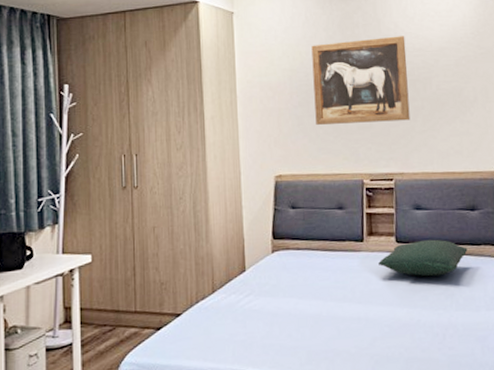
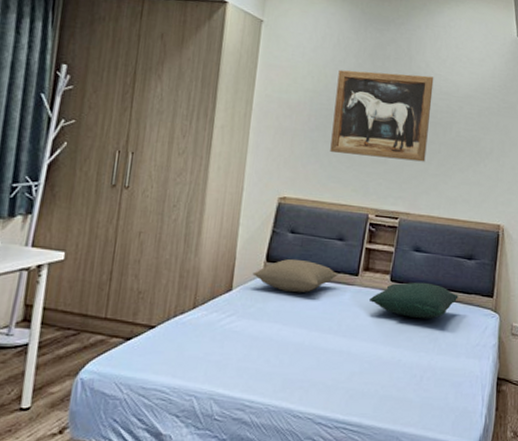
pillow: none [262,233,344,266] -> present [252,258,338,293]

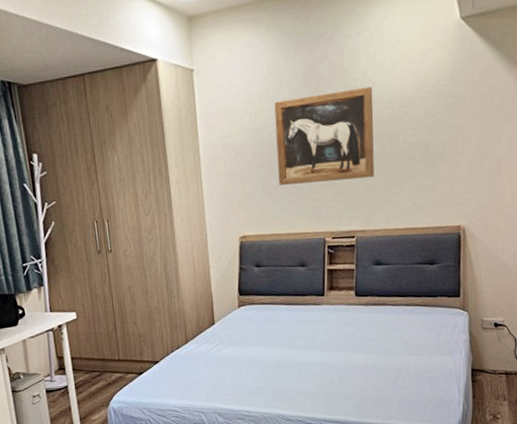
pillow: present [252,258,338,293] -> none [229,289,305,319]
pillow: present [369,282,459,319] -> none [338,292,424,326]

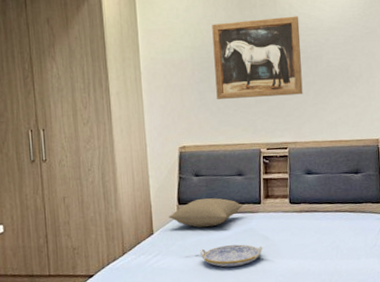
pillow: none [229,289,305,319] -> present [168,198,243,227]
serving tray: none [261,336,326,359] -> present [200,244,263,268]

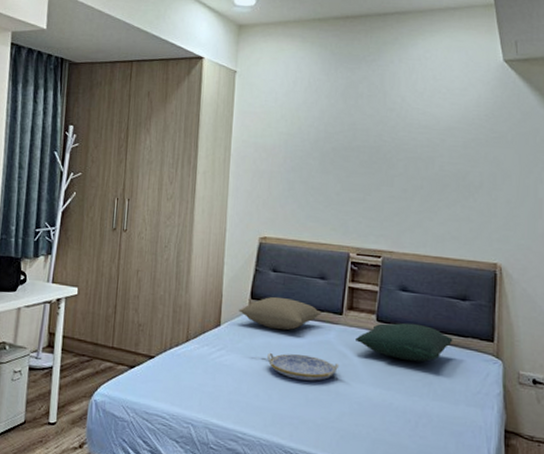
wall art: present [212,16,303,99] -> none [307,110,411,199]
pillow: none [274,199,351,232] -> present [355,323,453,362]

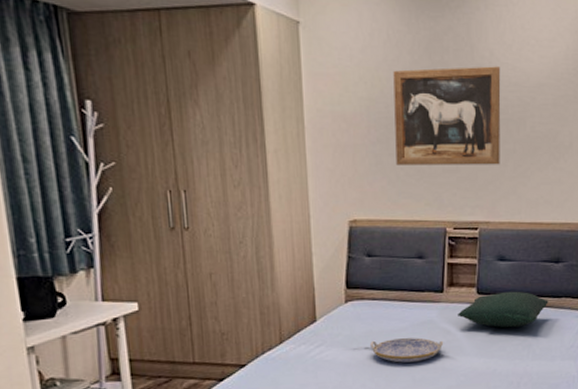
pillow: present [238,296,322,331] -> none [334,282,422,317]
wall art: none [307,110,411,199] -> present [393,66,501,165]

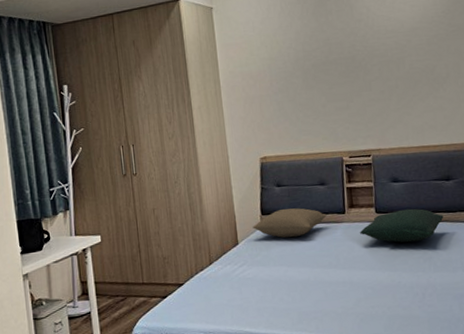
pillow: none [334,282,422,317] -> present [252,208,327,238]
serving tray: present [370,338,444,363] -> none [285,255,350,279]
wall art: present [393,66,501,165] -> none [288,19,385,109]

